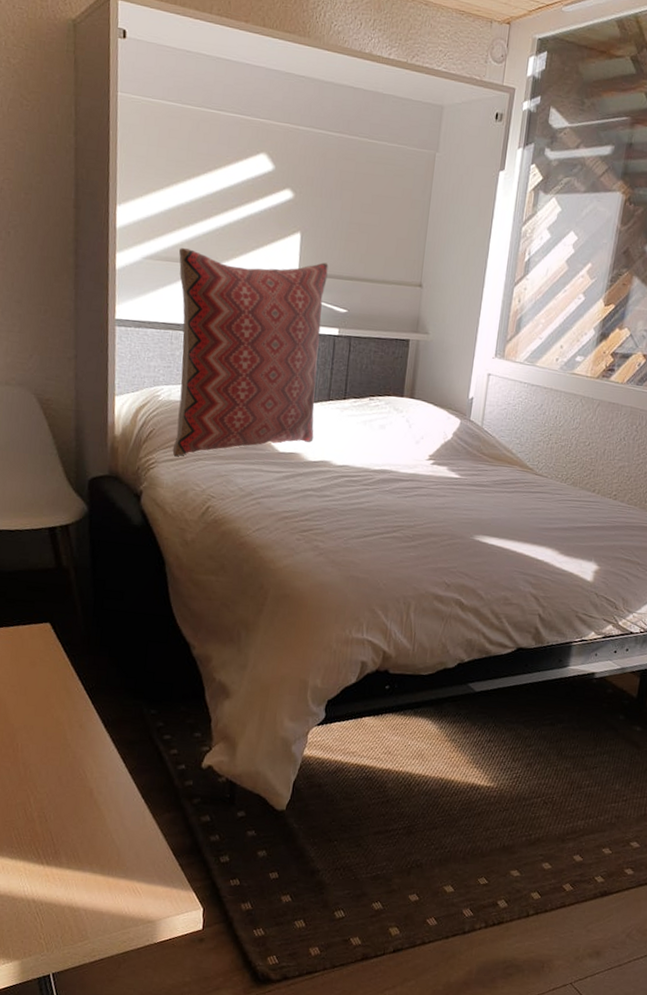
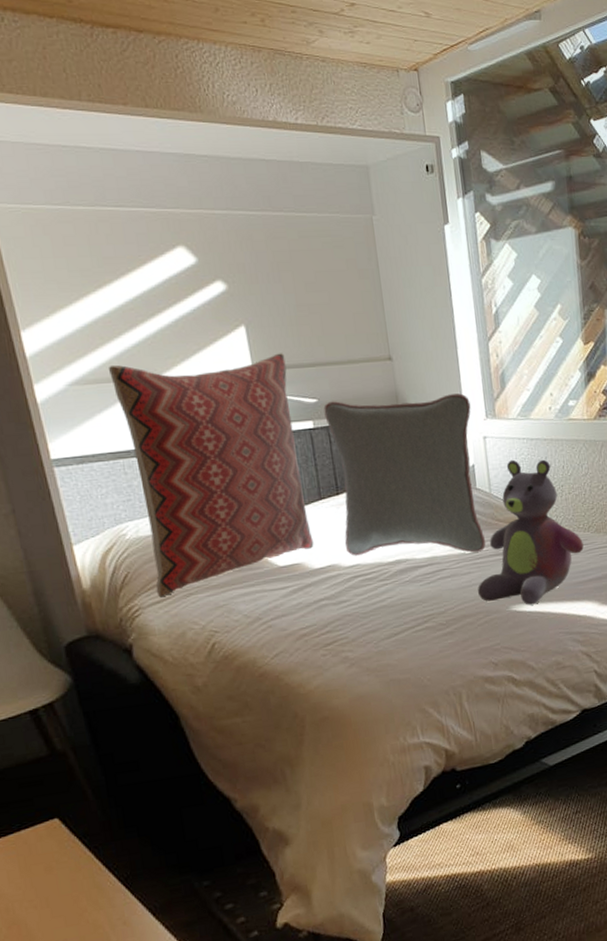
pillow: none [339,314,484,480] -> present [324,393,486,556]
stuffed bear: none [448,400,558,539] -> present [478,459,584,605]

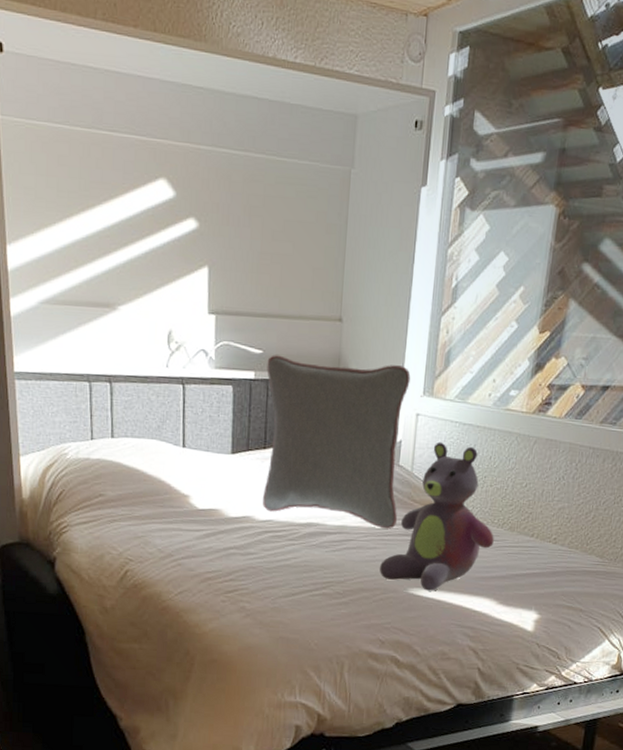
pillow: present [108,353,314,597] -> none [77,288,240,518]

